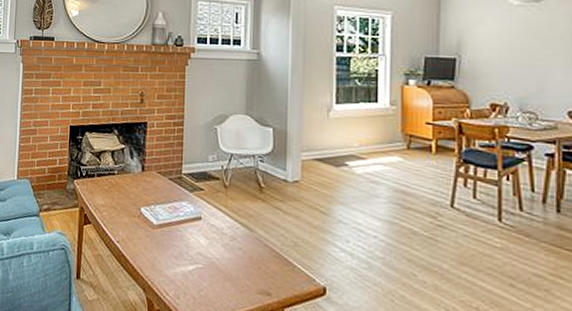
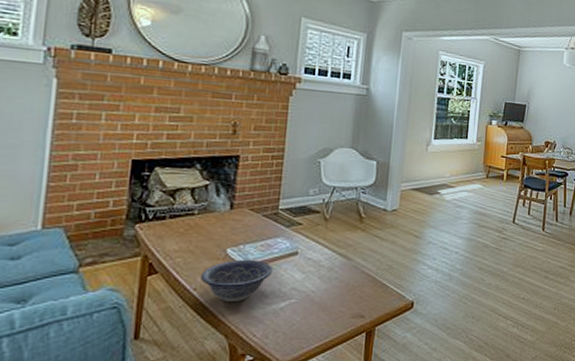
decorative bowl: none [121,218,180,259] -> present [200,259,273,303]

